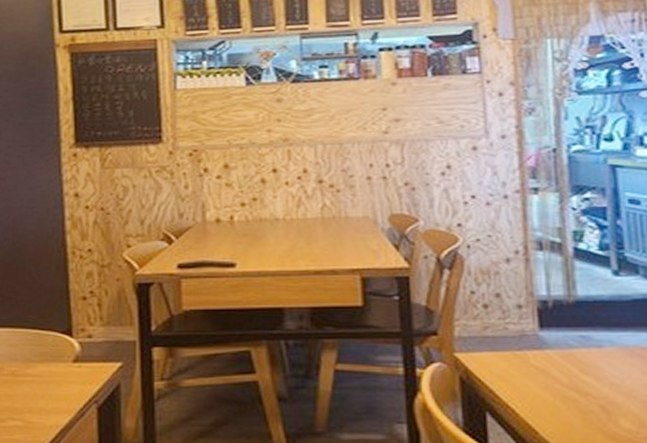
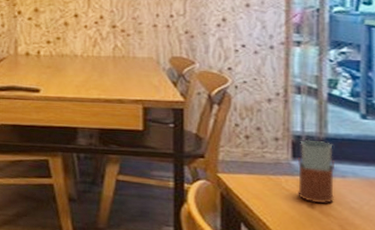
drinking glass: none [545,304,591,381] -> present [297,139,336,203]

